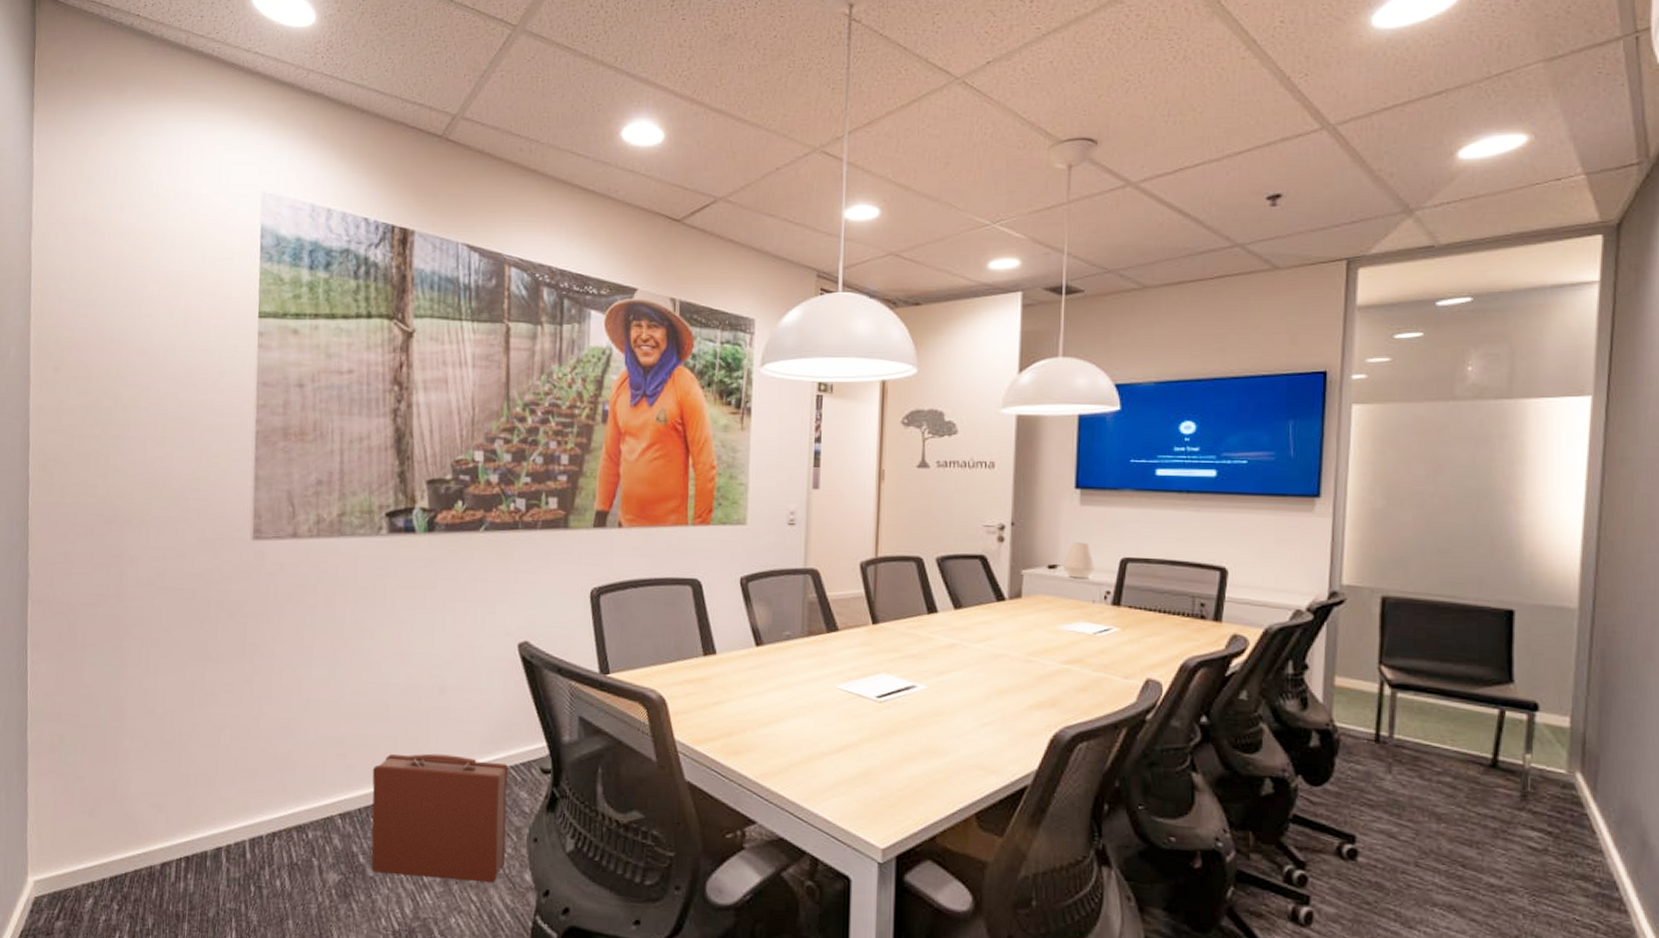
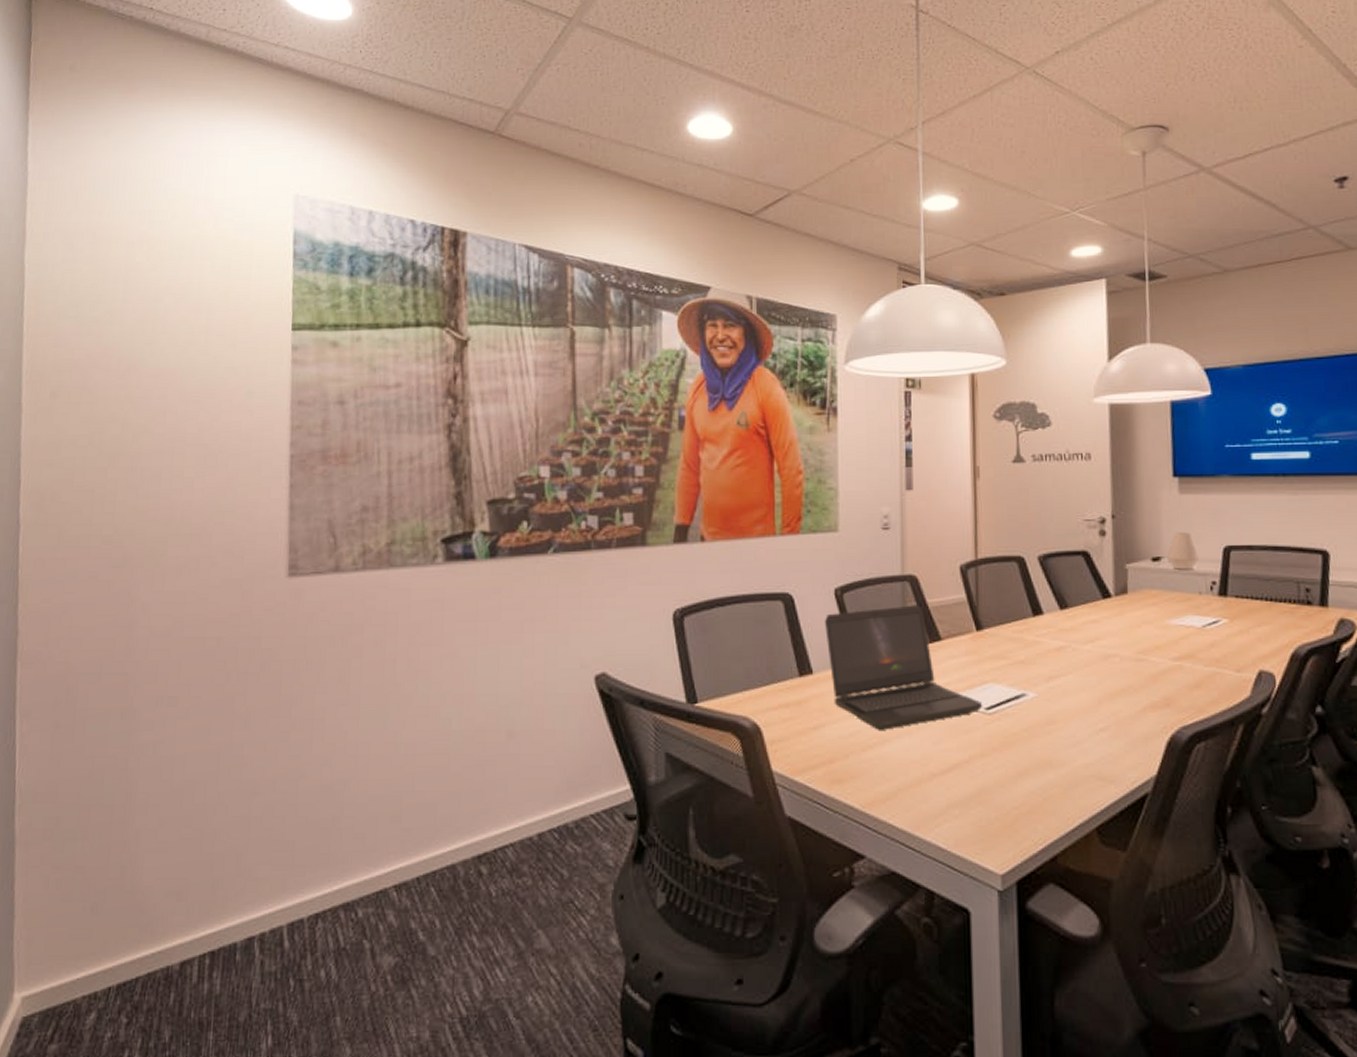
briefcase: present [371,753,508,882] -> none [431,807,588,950]
laptop computer: none [730,597,875,710] -> present [825,605,983,730]

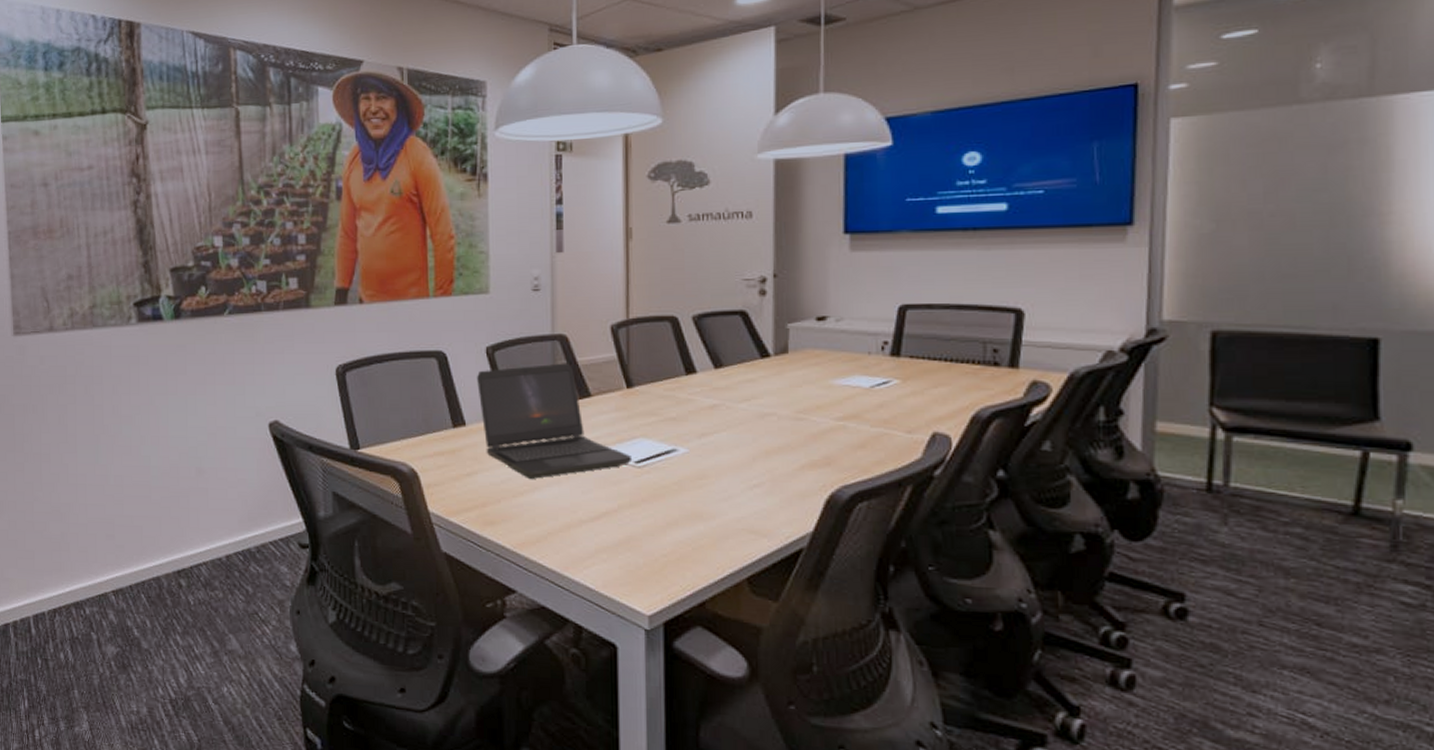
vase: present [1167,531,1198,570] -> none [834,290,869,329]

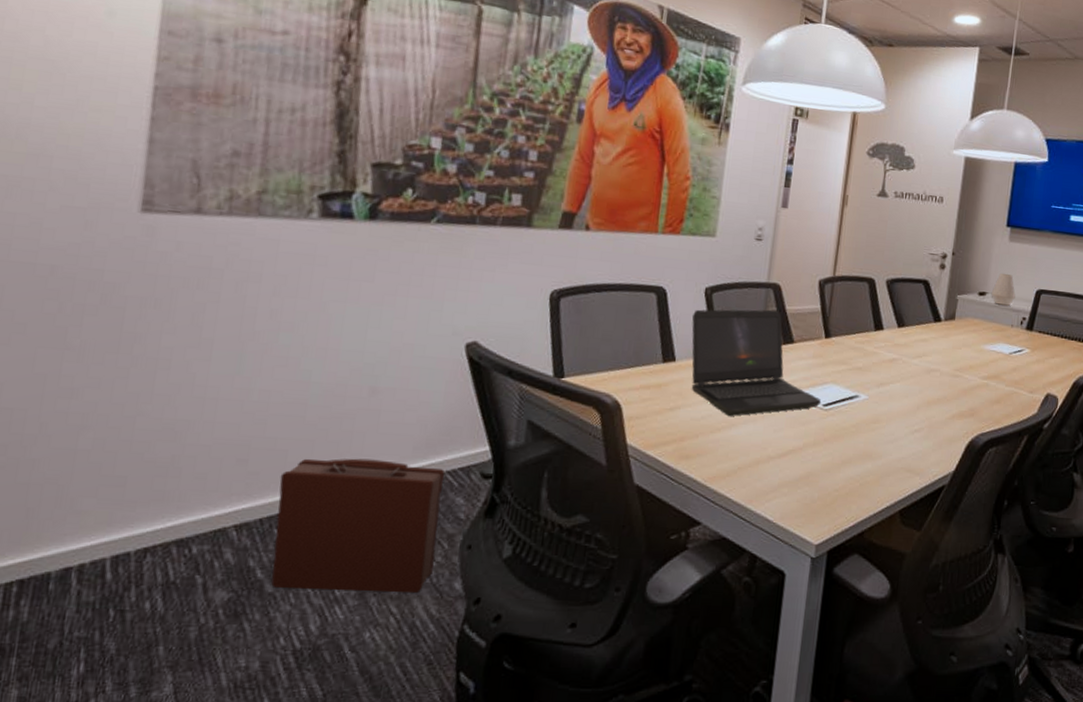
briefcase: none [139,532,270,653] -> present [271,458,444,592]
vase: none [834,290,869,329] -> present [991,273,1016,306]

